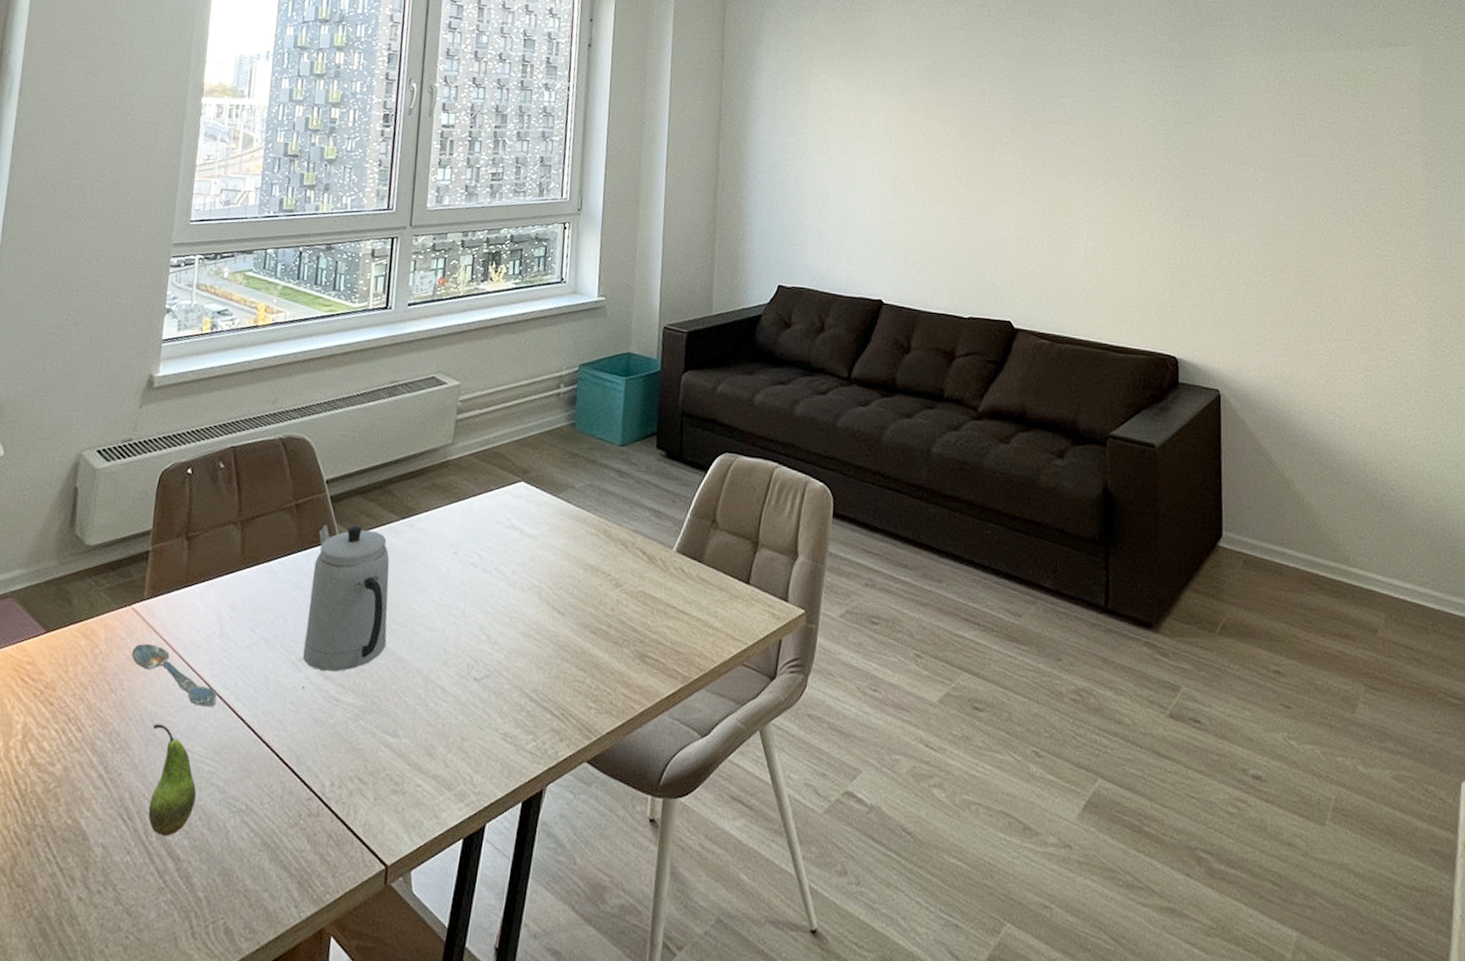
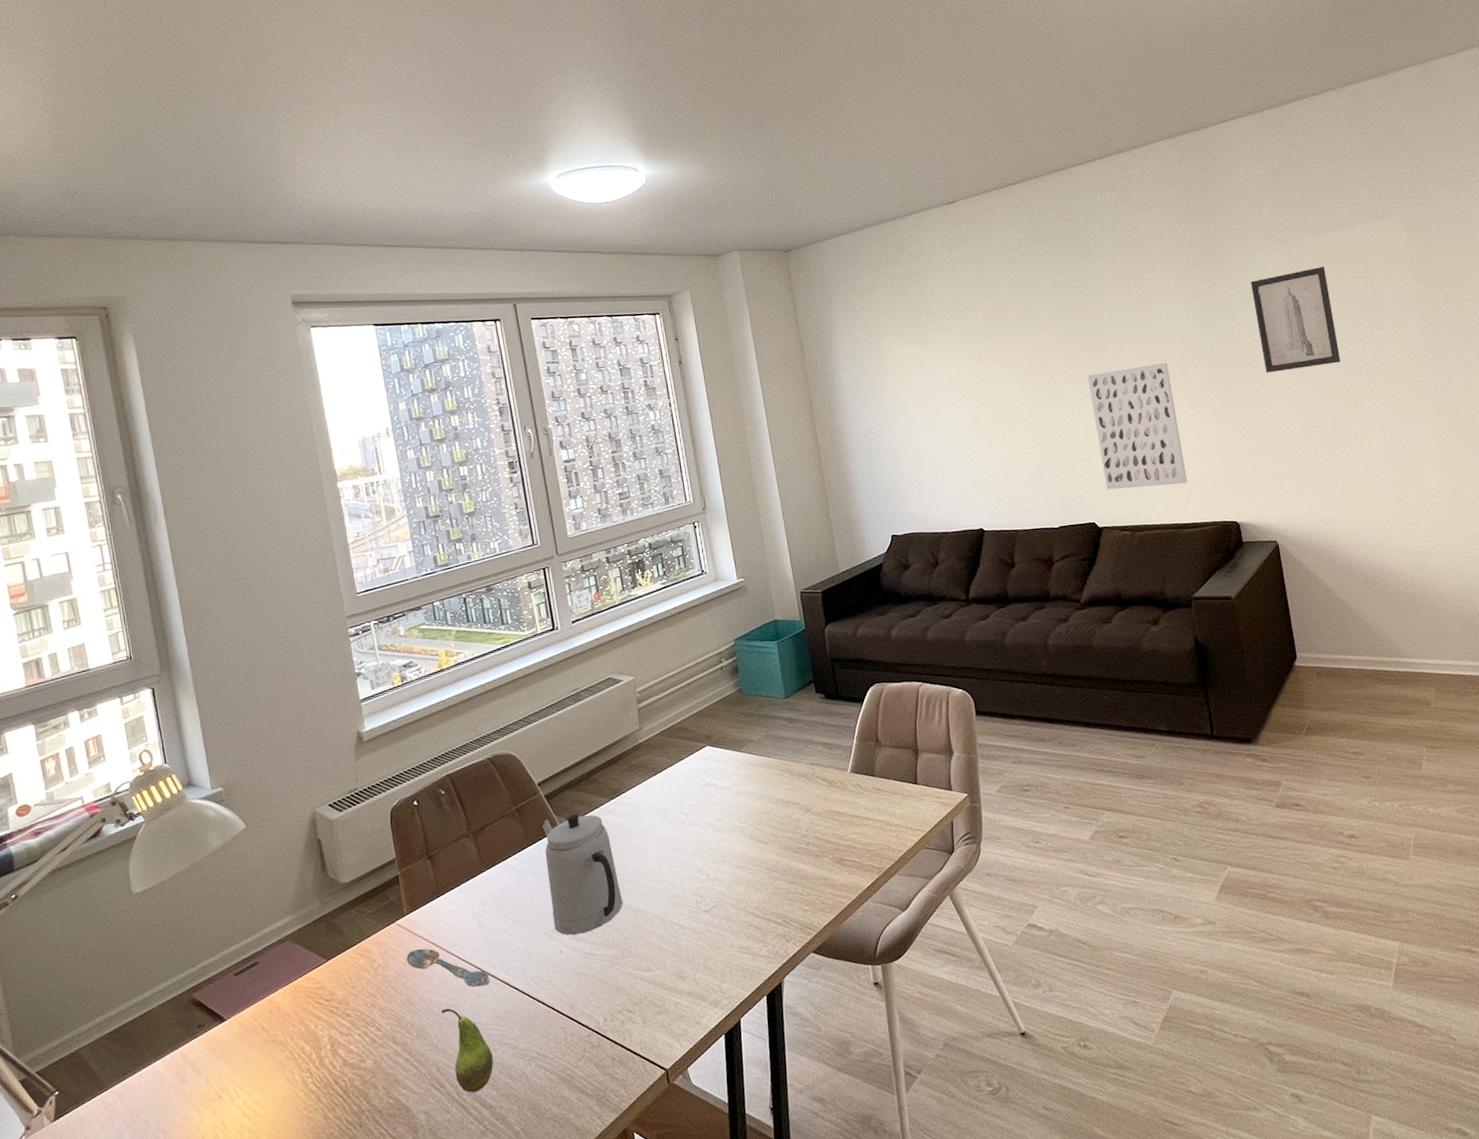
wall art: none [1030,152,1126,300] -> present [1087,362,1188,490]
wall art: none [1233,86,1324,199] -> present [1251,267,1341,373]

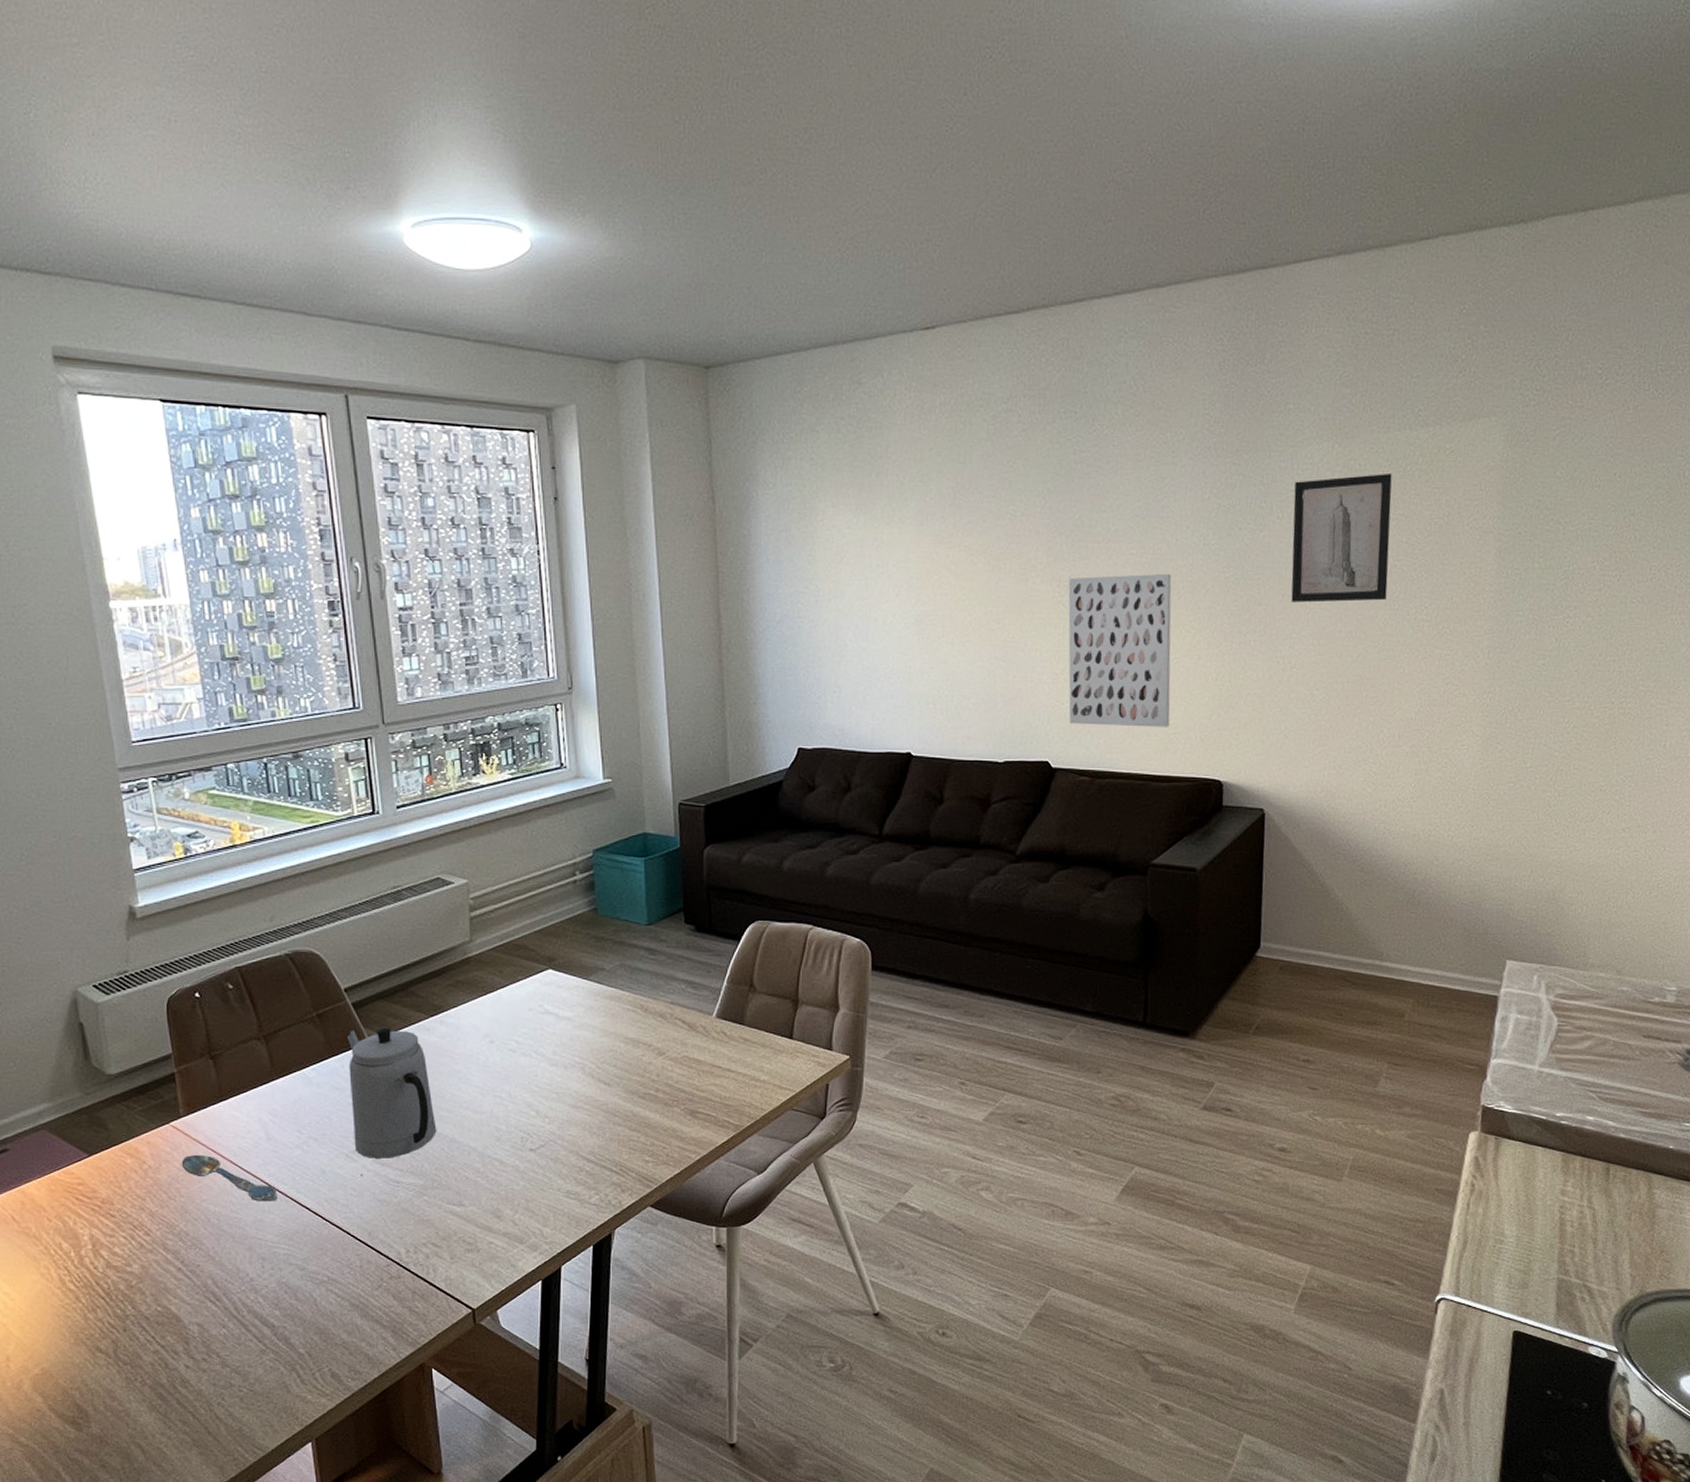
fruit: present [440,1008,494,1093] -> none [219,1221,279,1311]

